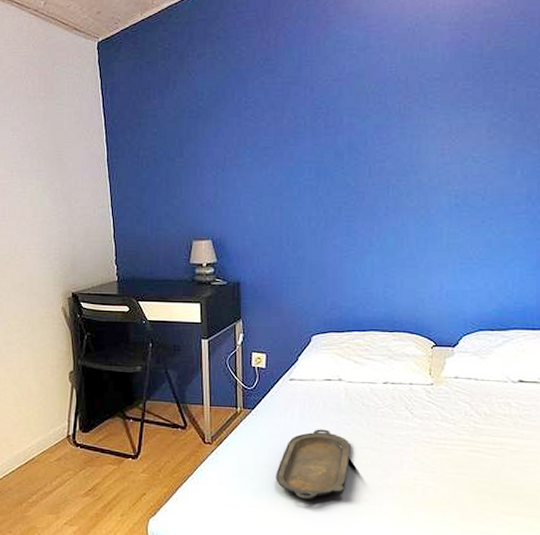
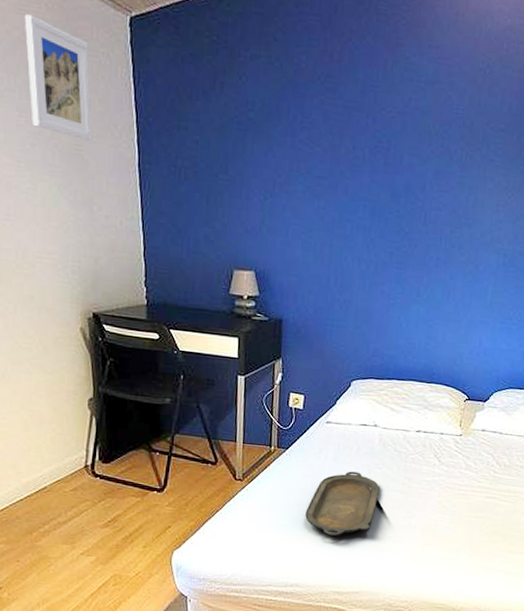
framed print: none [16,55,70,146] -> present [24,14,93,141]

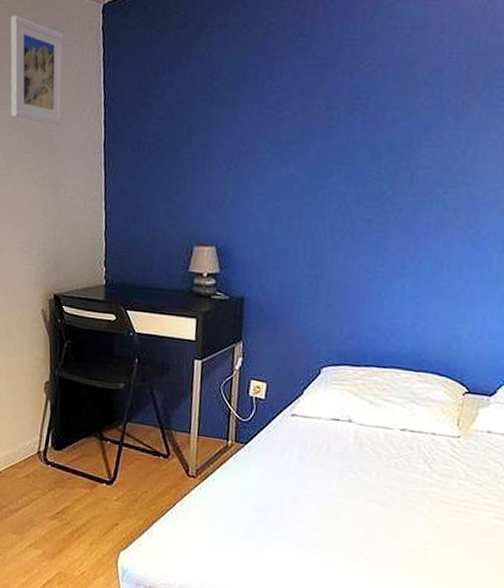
serving tray: present [305,471,380,536] -> none [264,474,355,551]

